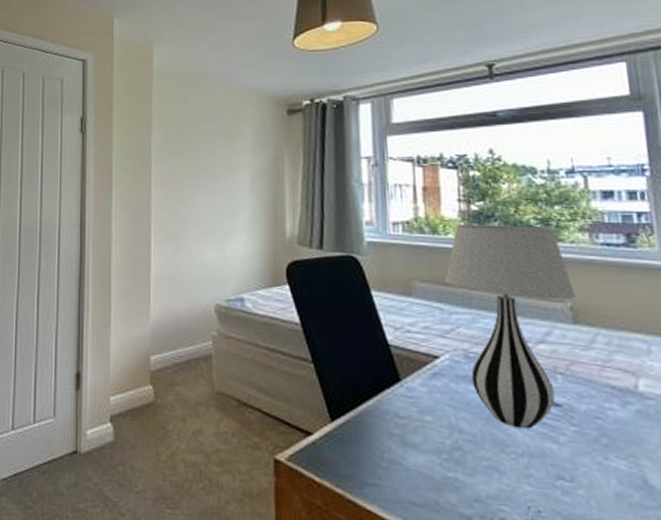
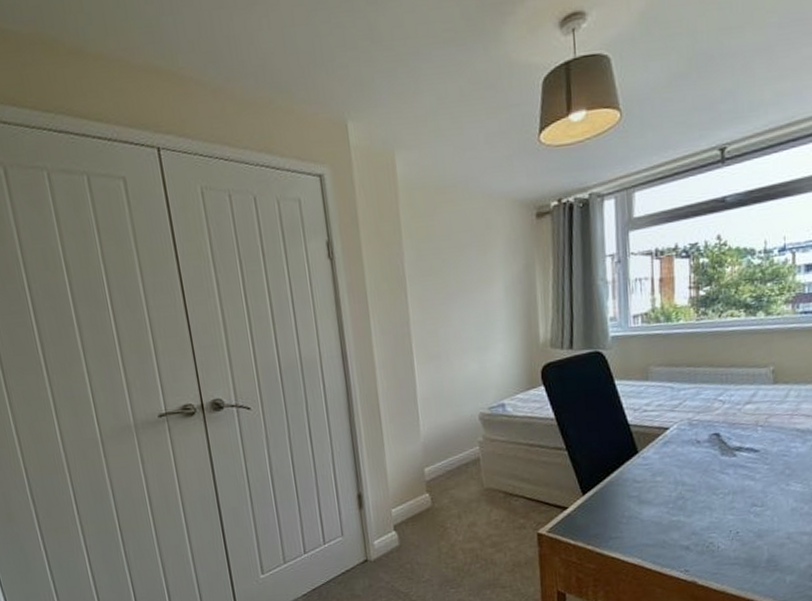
table lamp: present [444,224,576,429] -> none [675,303,777,474]

